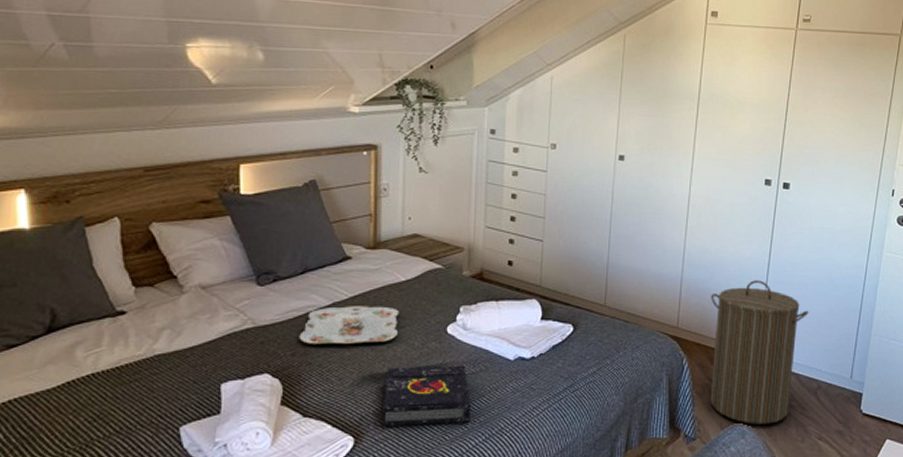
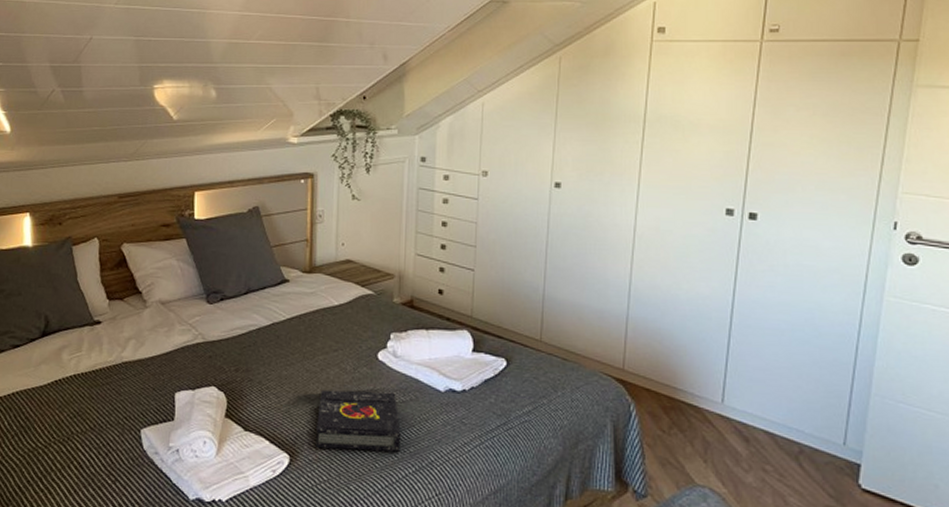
serving tray: present [299,306,400,344] -> none [242,327,333,364]
laundry hamper: present [710,280,809,424] -> none [662,322,785,489]

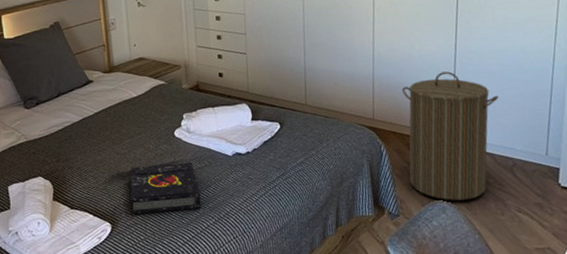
laundry hamper: none [662,322,785,489] -> present [402,71,499,201]

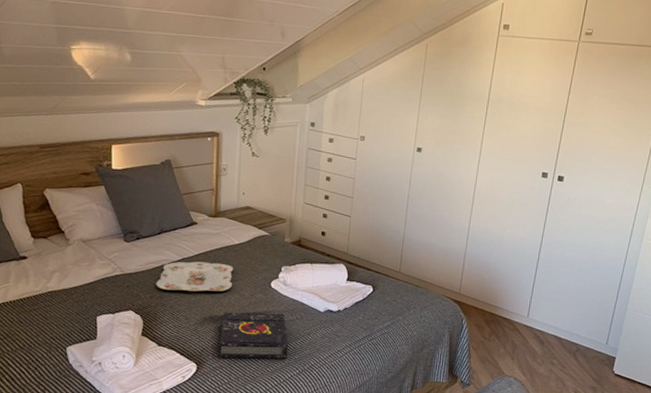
serving tray: none [60,118,135,152] -> present [156,261,234,292]
laundry hamper: present [402,71,499,201] -> none [484,257,573,377]

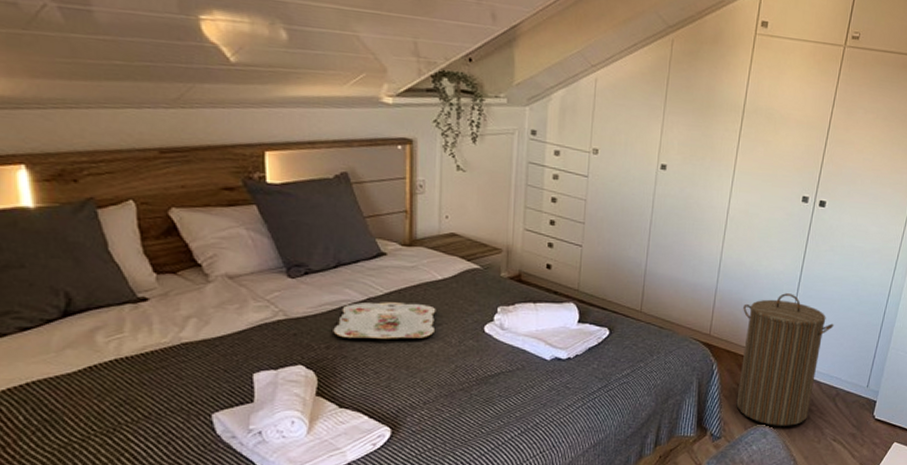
book: present [219,312,288,359] -> none [419,363,507,419]
laundry hamper: none [484,257,573,377] -> present [736,293,834,426]

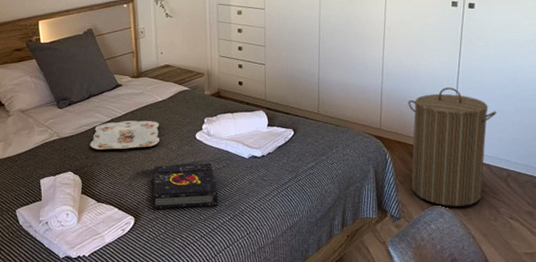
book: none [419,363,507,419] -> present [153,162,218,209]

